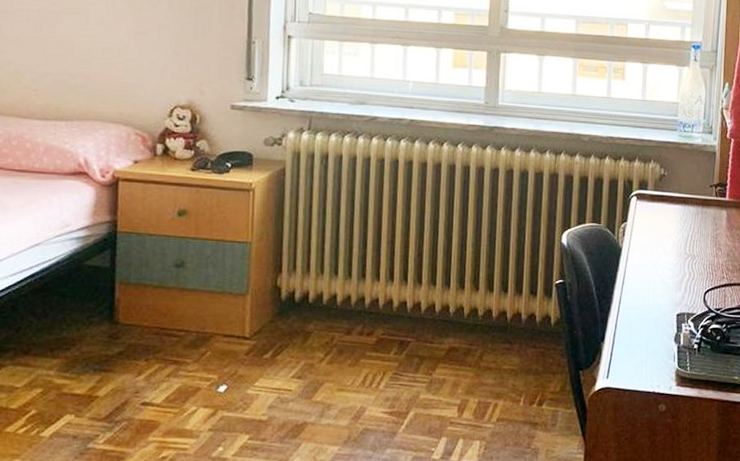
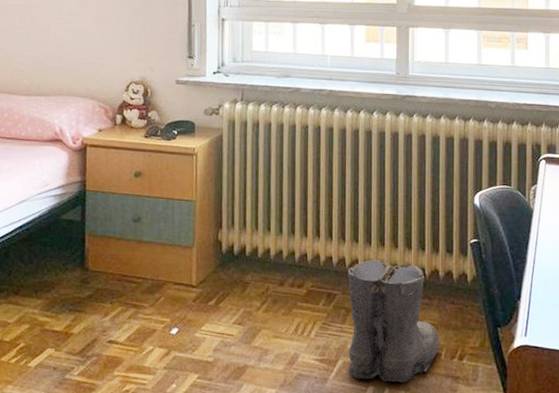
boots: none [415,303,519,432] -> present [344,259,439,383]

